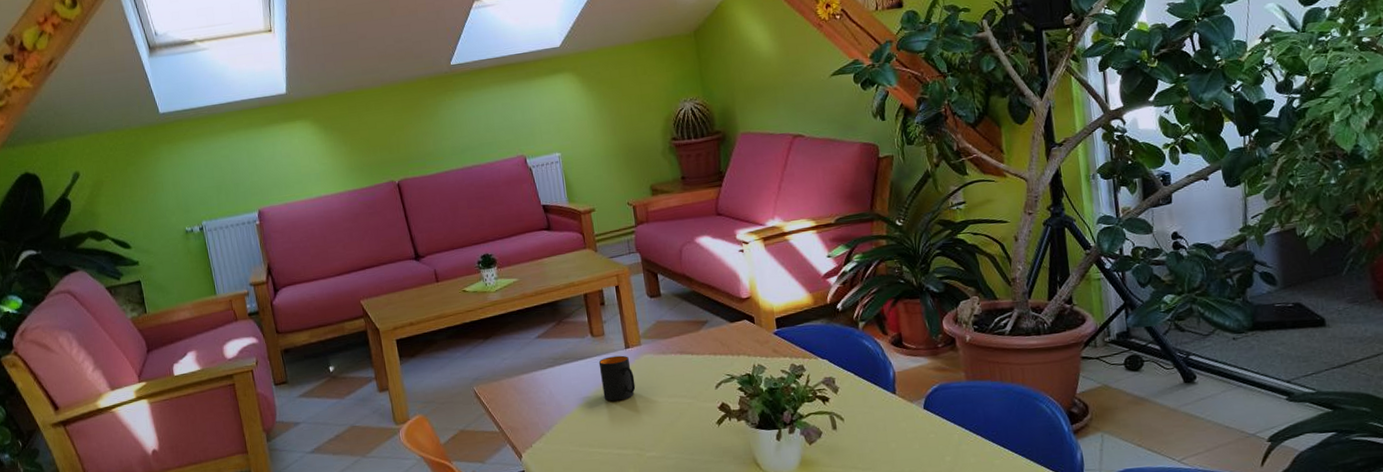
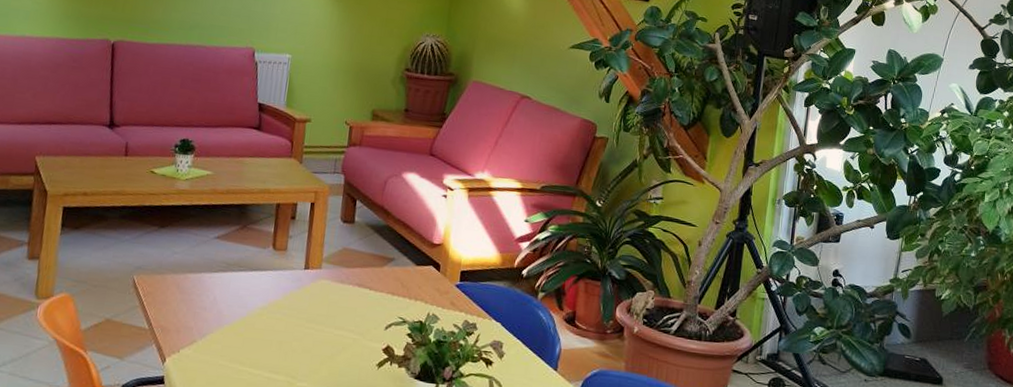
mug: present [598,355,636,401] -> none [269,273,306,322]

